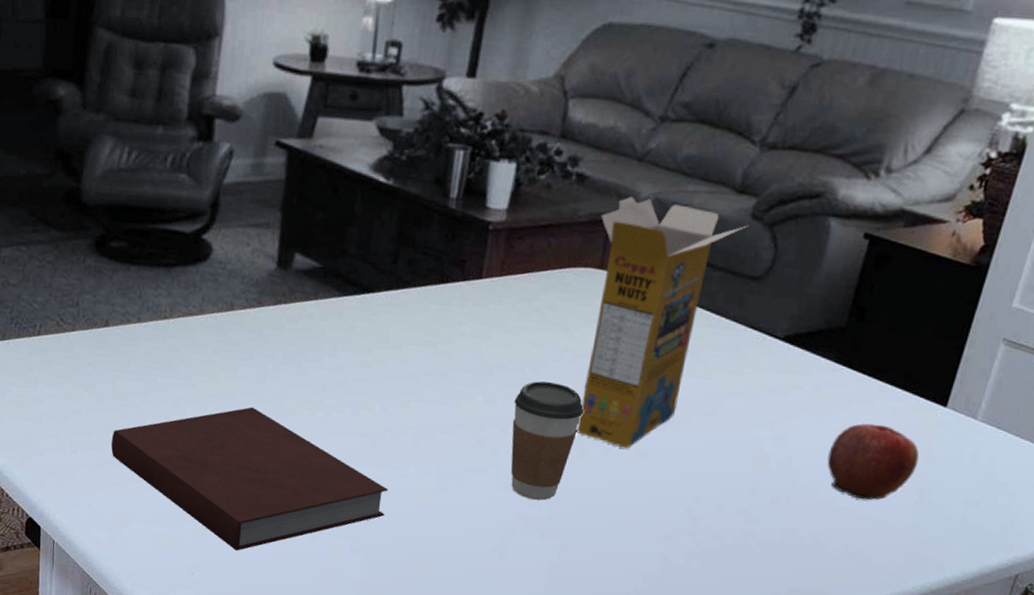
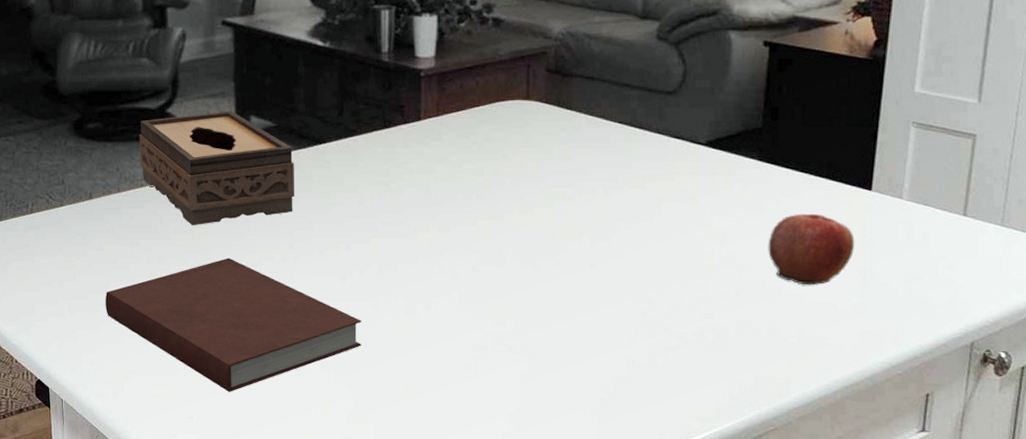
tissue box: none [166,244,337,369] -> present [139,111,294,226]
coffee cup: present [510,381,584,501] -> none [466,207,531,318]
cereal box: present [576,196,750,449] -> none [520,32,657,260]

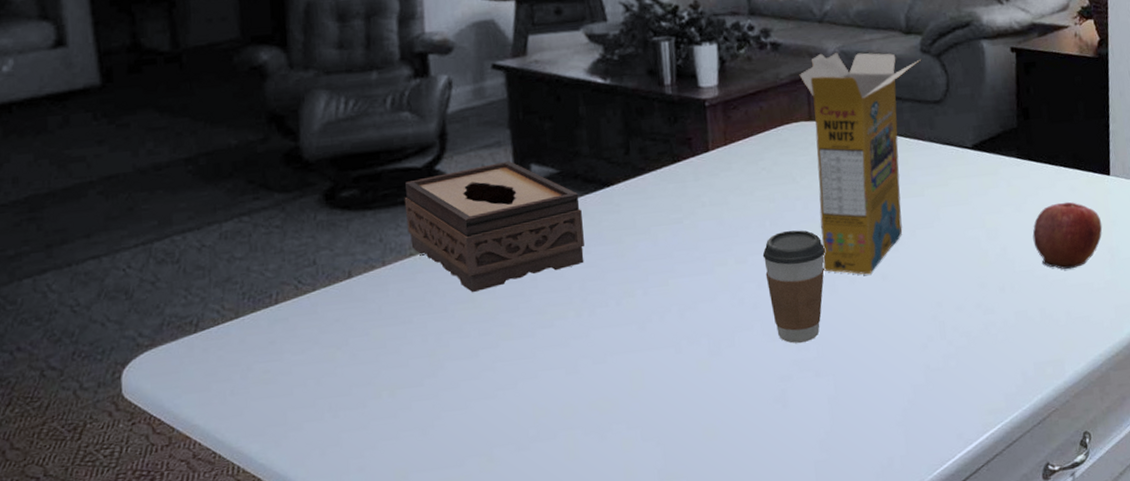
notebook: present [105,257,362,392] -> none [374,322,668,473]
coffee cup: none [466,207,531,318] -> present [762,230,825,344]
cereal box: none [520,32,657,260] -> present [799,53,922,275]

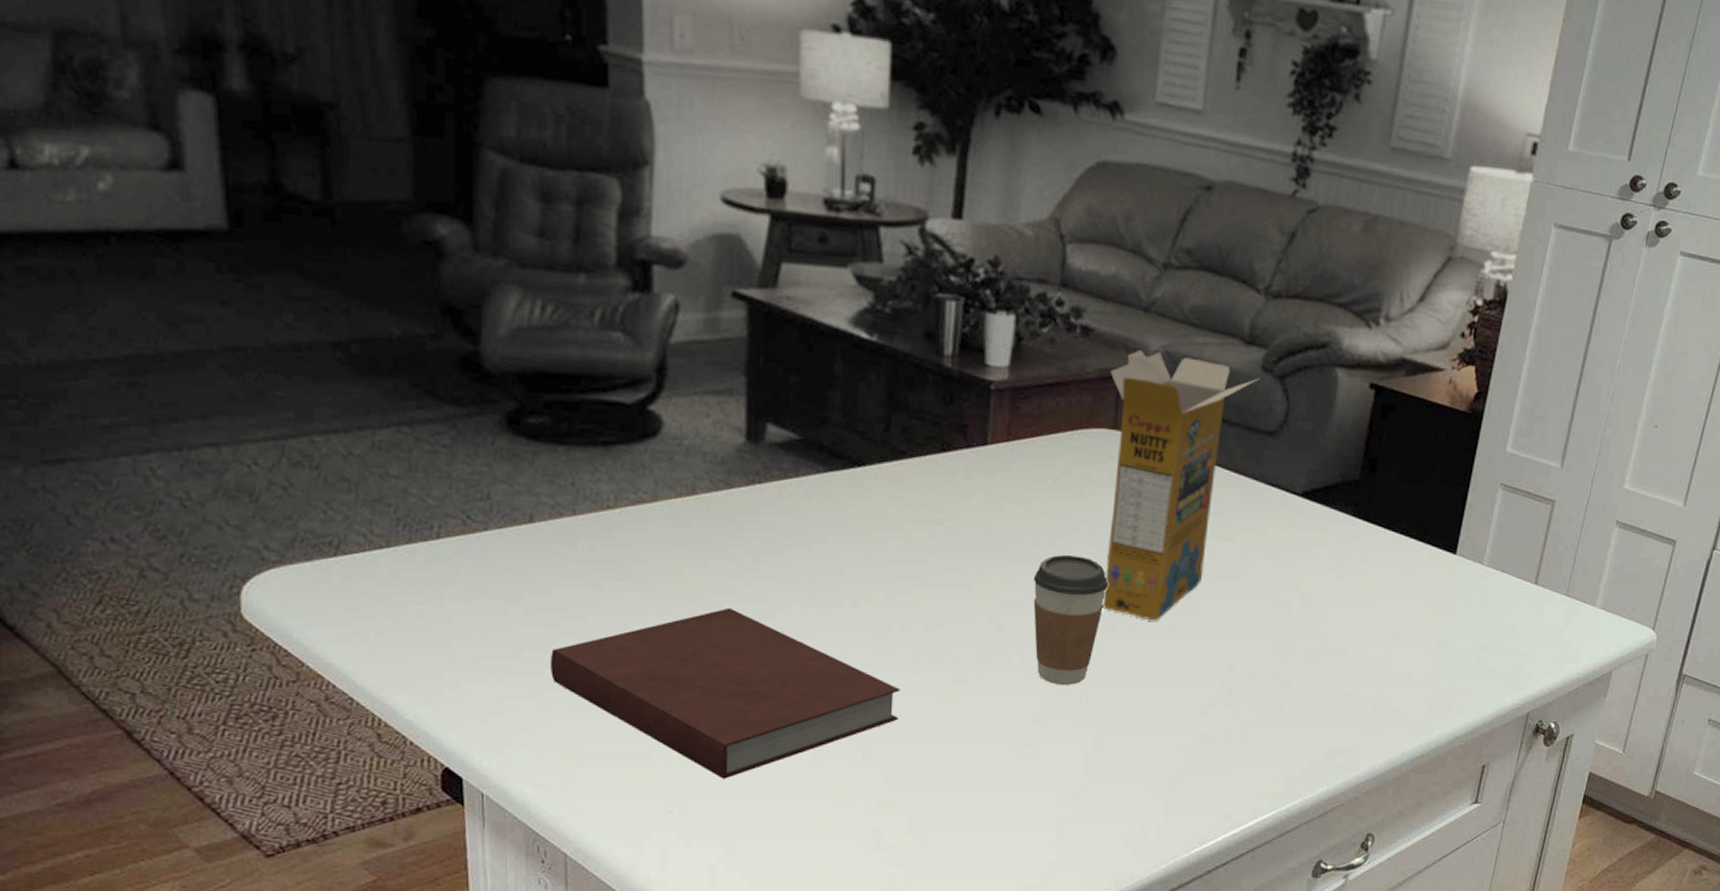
notebook: none [374,322,668,473] -> present [549,607,900,779]
tissue box: present [404,161,584,293] -> none [606,414,823,565]
apple: present [1032,201,1103,270] -> none [1352,576,1436,654]

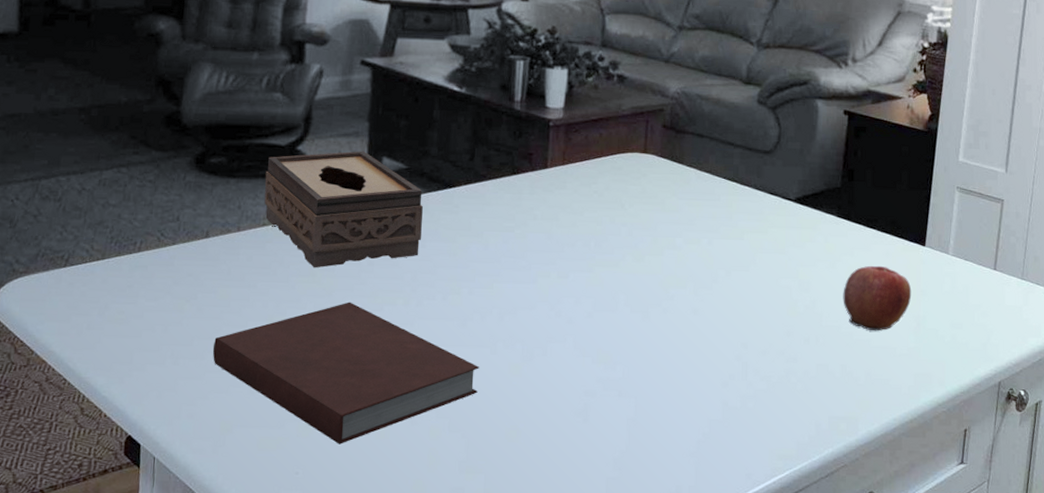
tissue box: none [606,414,823,565] -> present [264,151,423,268]
coffee cup: present [1033,555,1108,686] -> none [584,254,643,363]
cereal box: present [1102,349,1261,621] -> none [639,91,758,307]
apple: none [1352,576,1436,654] -> present [843,265,912,331]

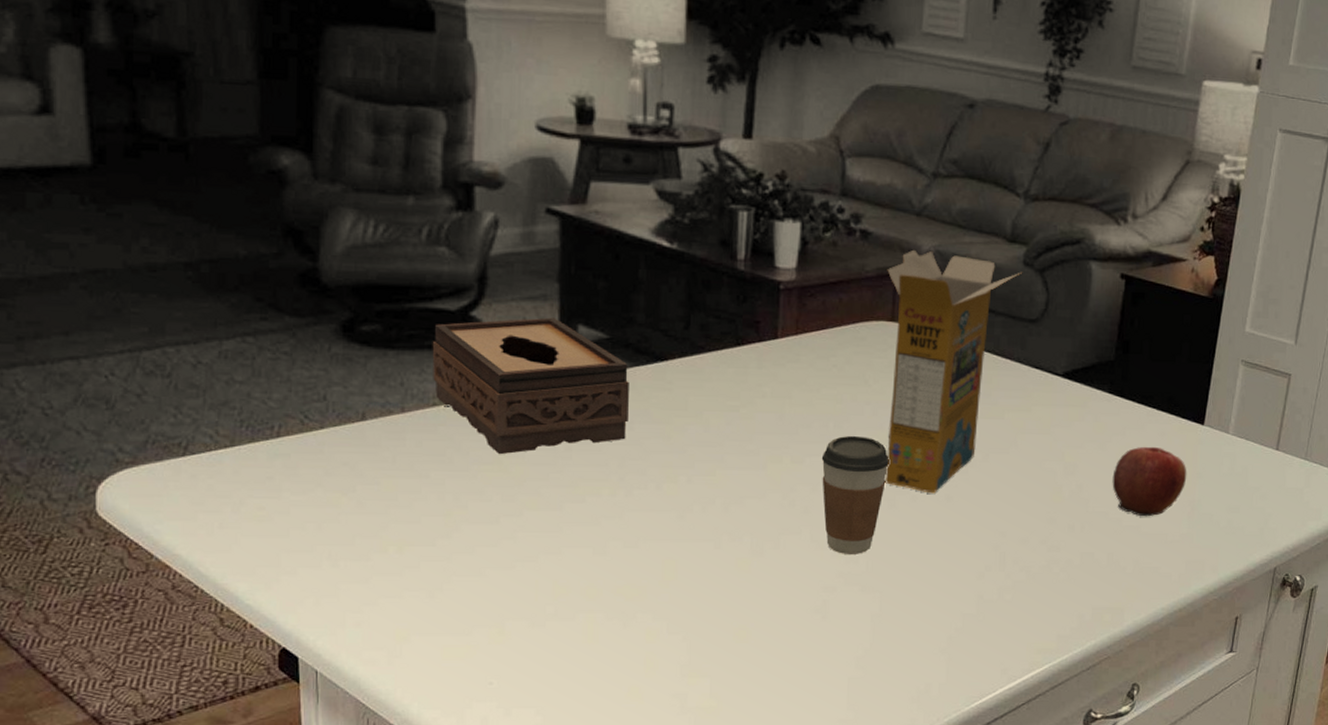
notebook: present [212,302,479,444] -> none [379,492,701,651]
coffee cup: none [584,254,643,363] -> present [821,436,889,556]
cereal box: none [639,91,758,307] -> present [885,249,1023,494]

